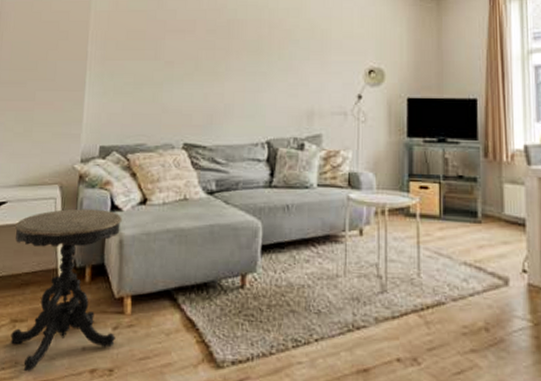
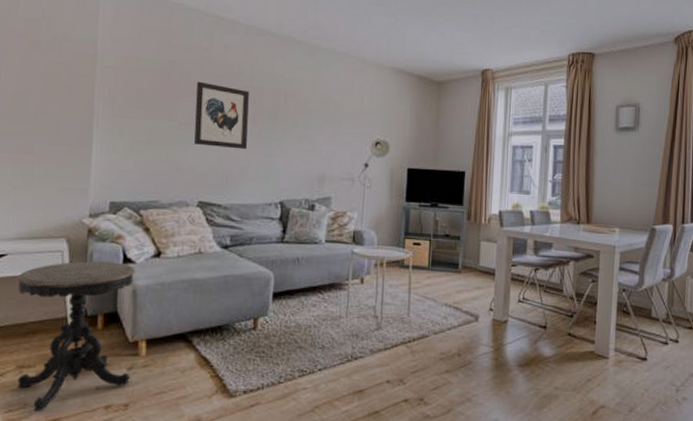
wall art: none [180,18,233,86] -> present [194,81,249,150]

